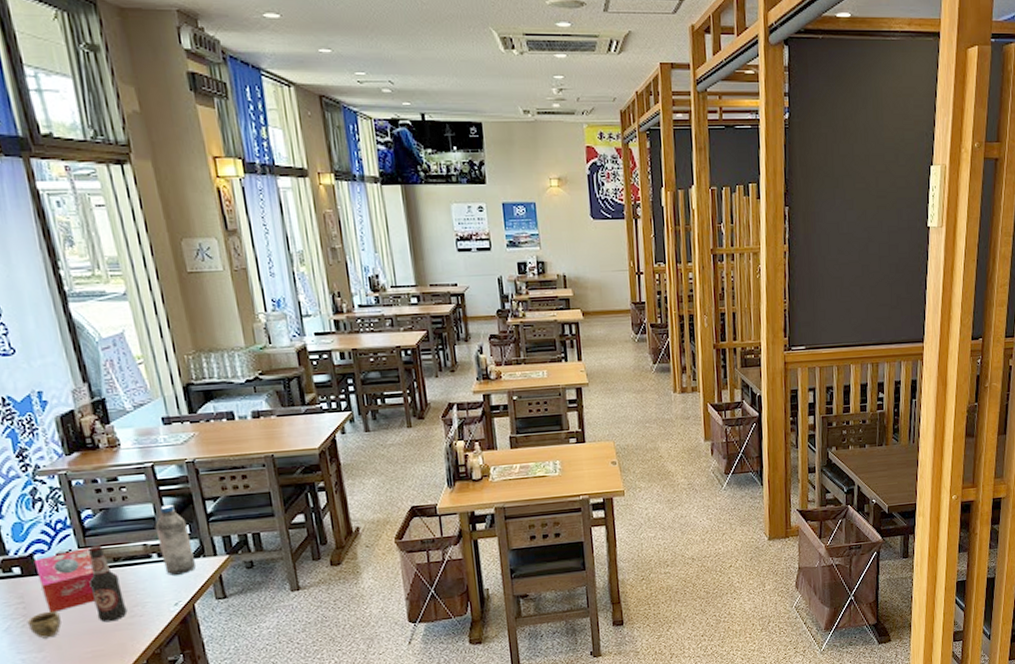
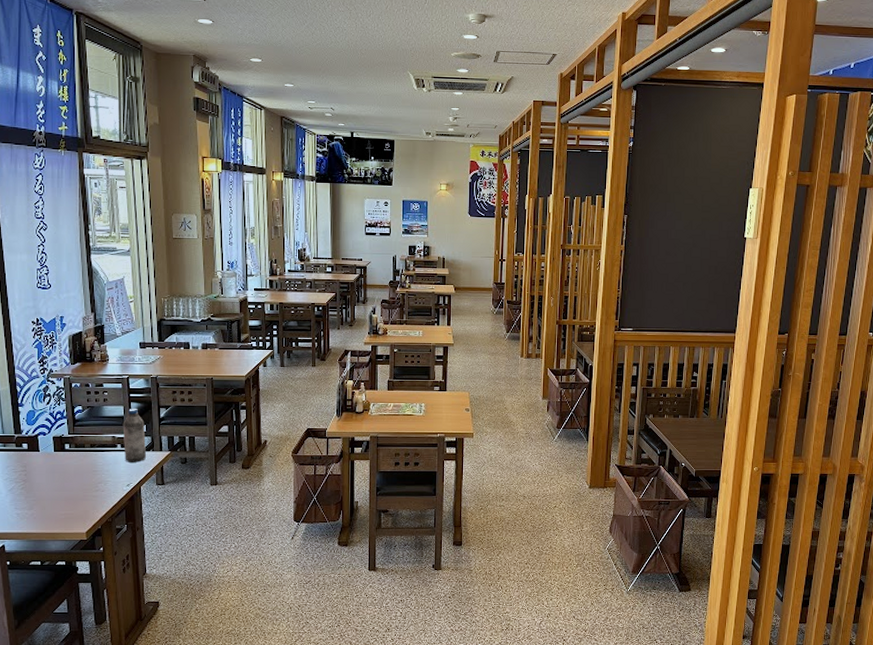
cup: present [27,610,62,639] -> none [25,479,48,500]
tissue box: present [33,548,96,612] -> none [37,435,76,480]
bottle: present [88,545,128,623] -> none [72,434,94,493]

